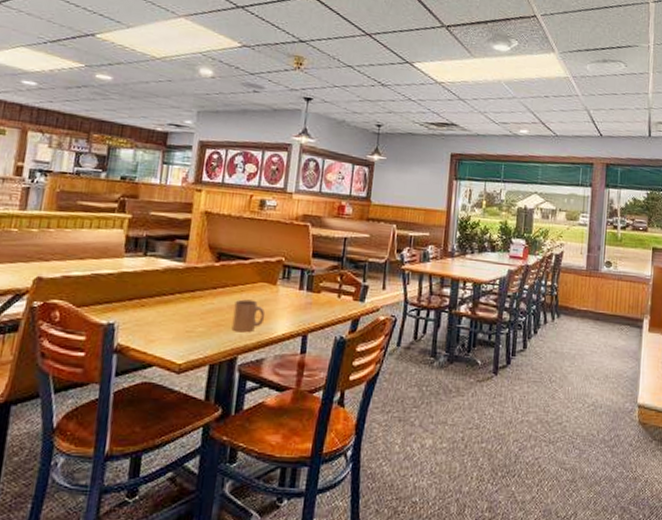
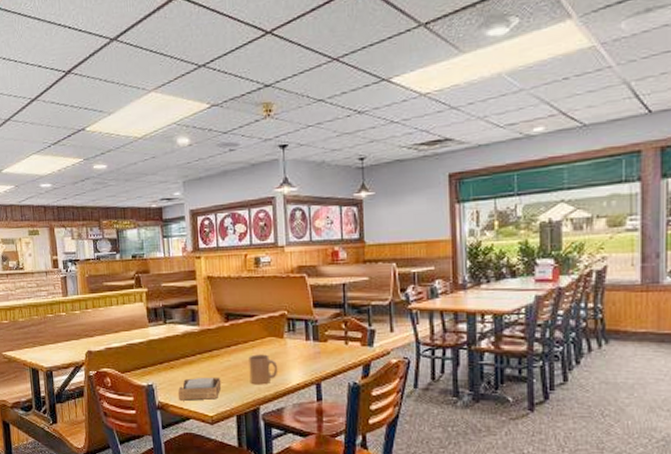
napkin holder: none [144,319,200,346] -> present [178,377,222,401]

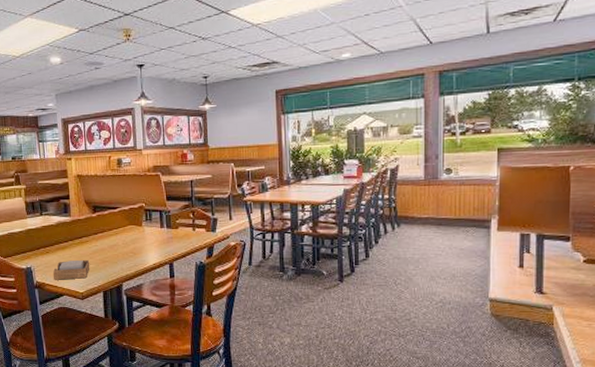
cup: present [249,354,278,385] -> none [113,240,138,266]

